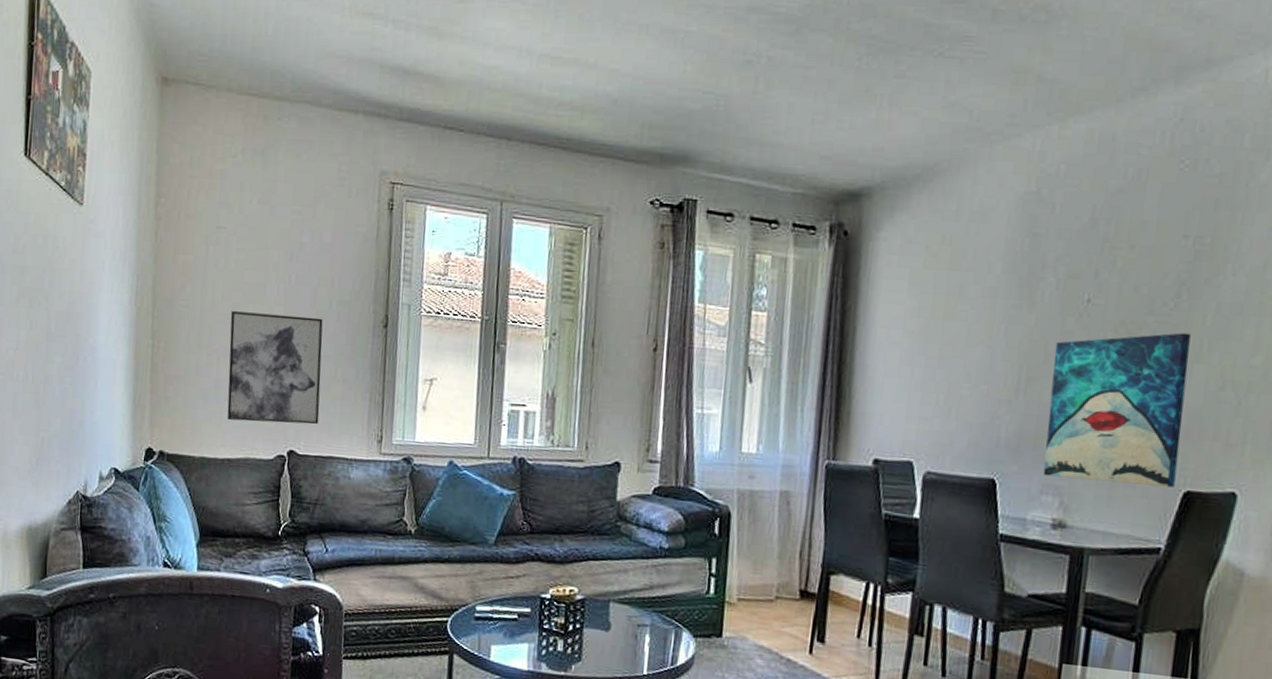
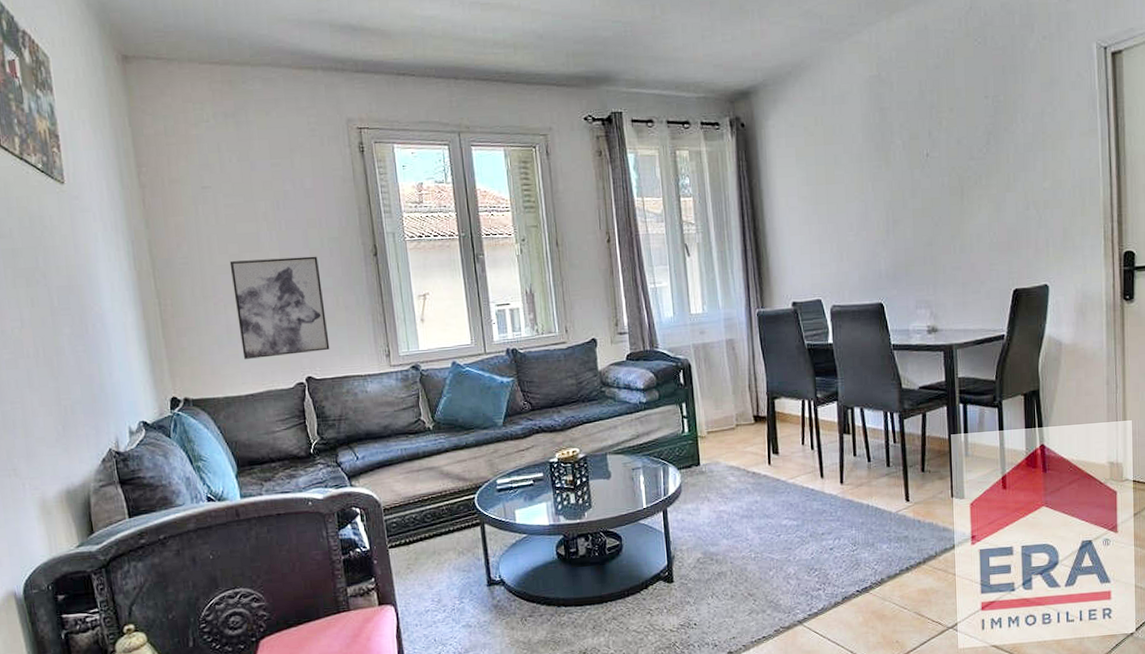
wall art: present [1043,332,1191,488] -> none [909,170,1006,294]

